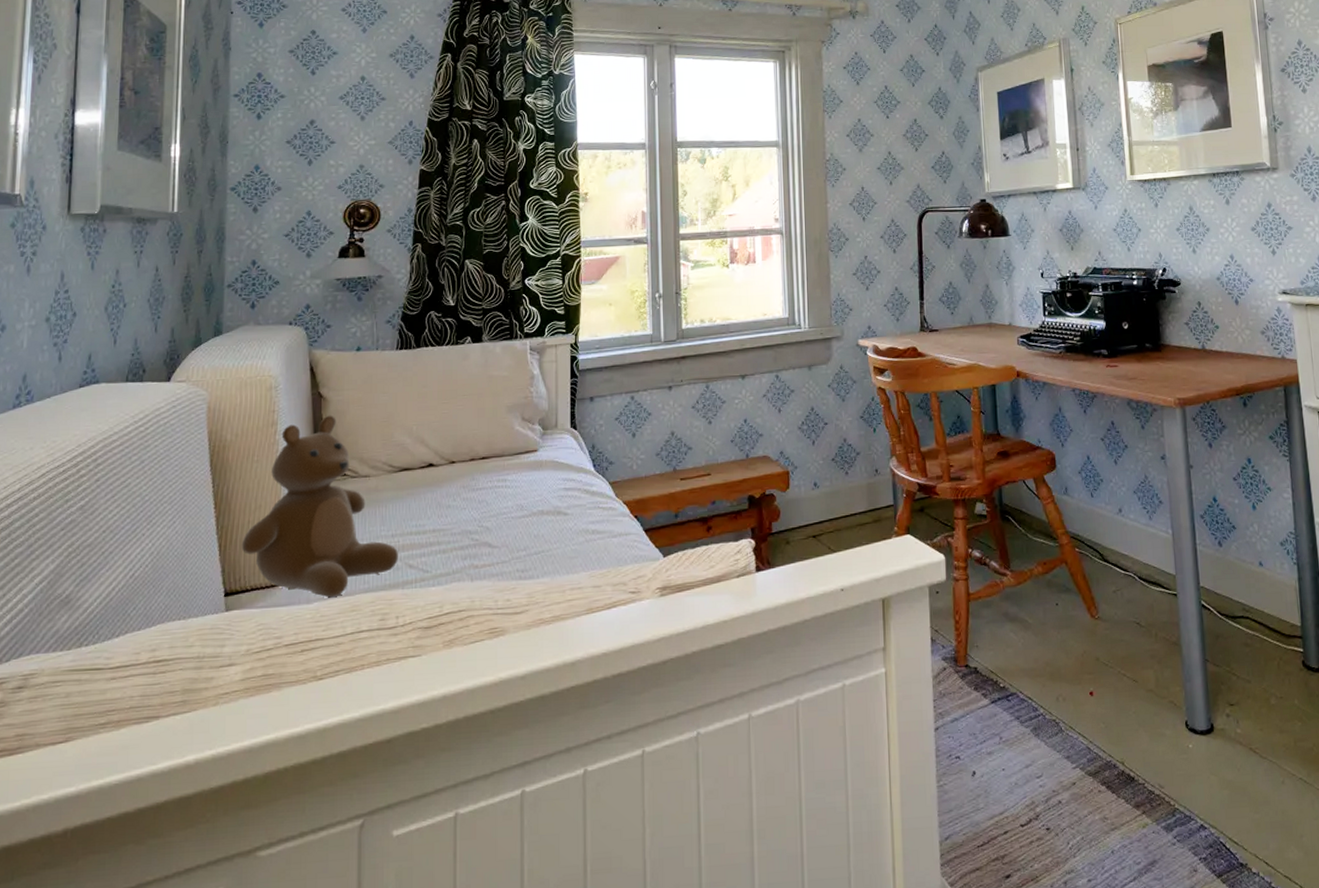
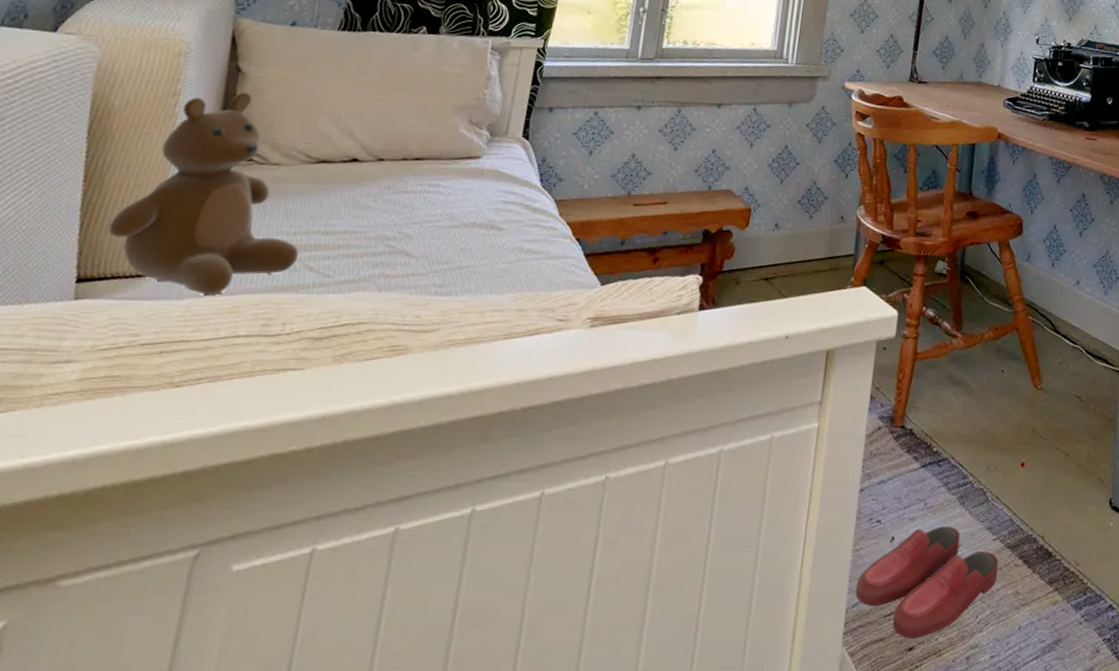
slippers: none [945,757,1083,867] -> present [855,526,999,639]

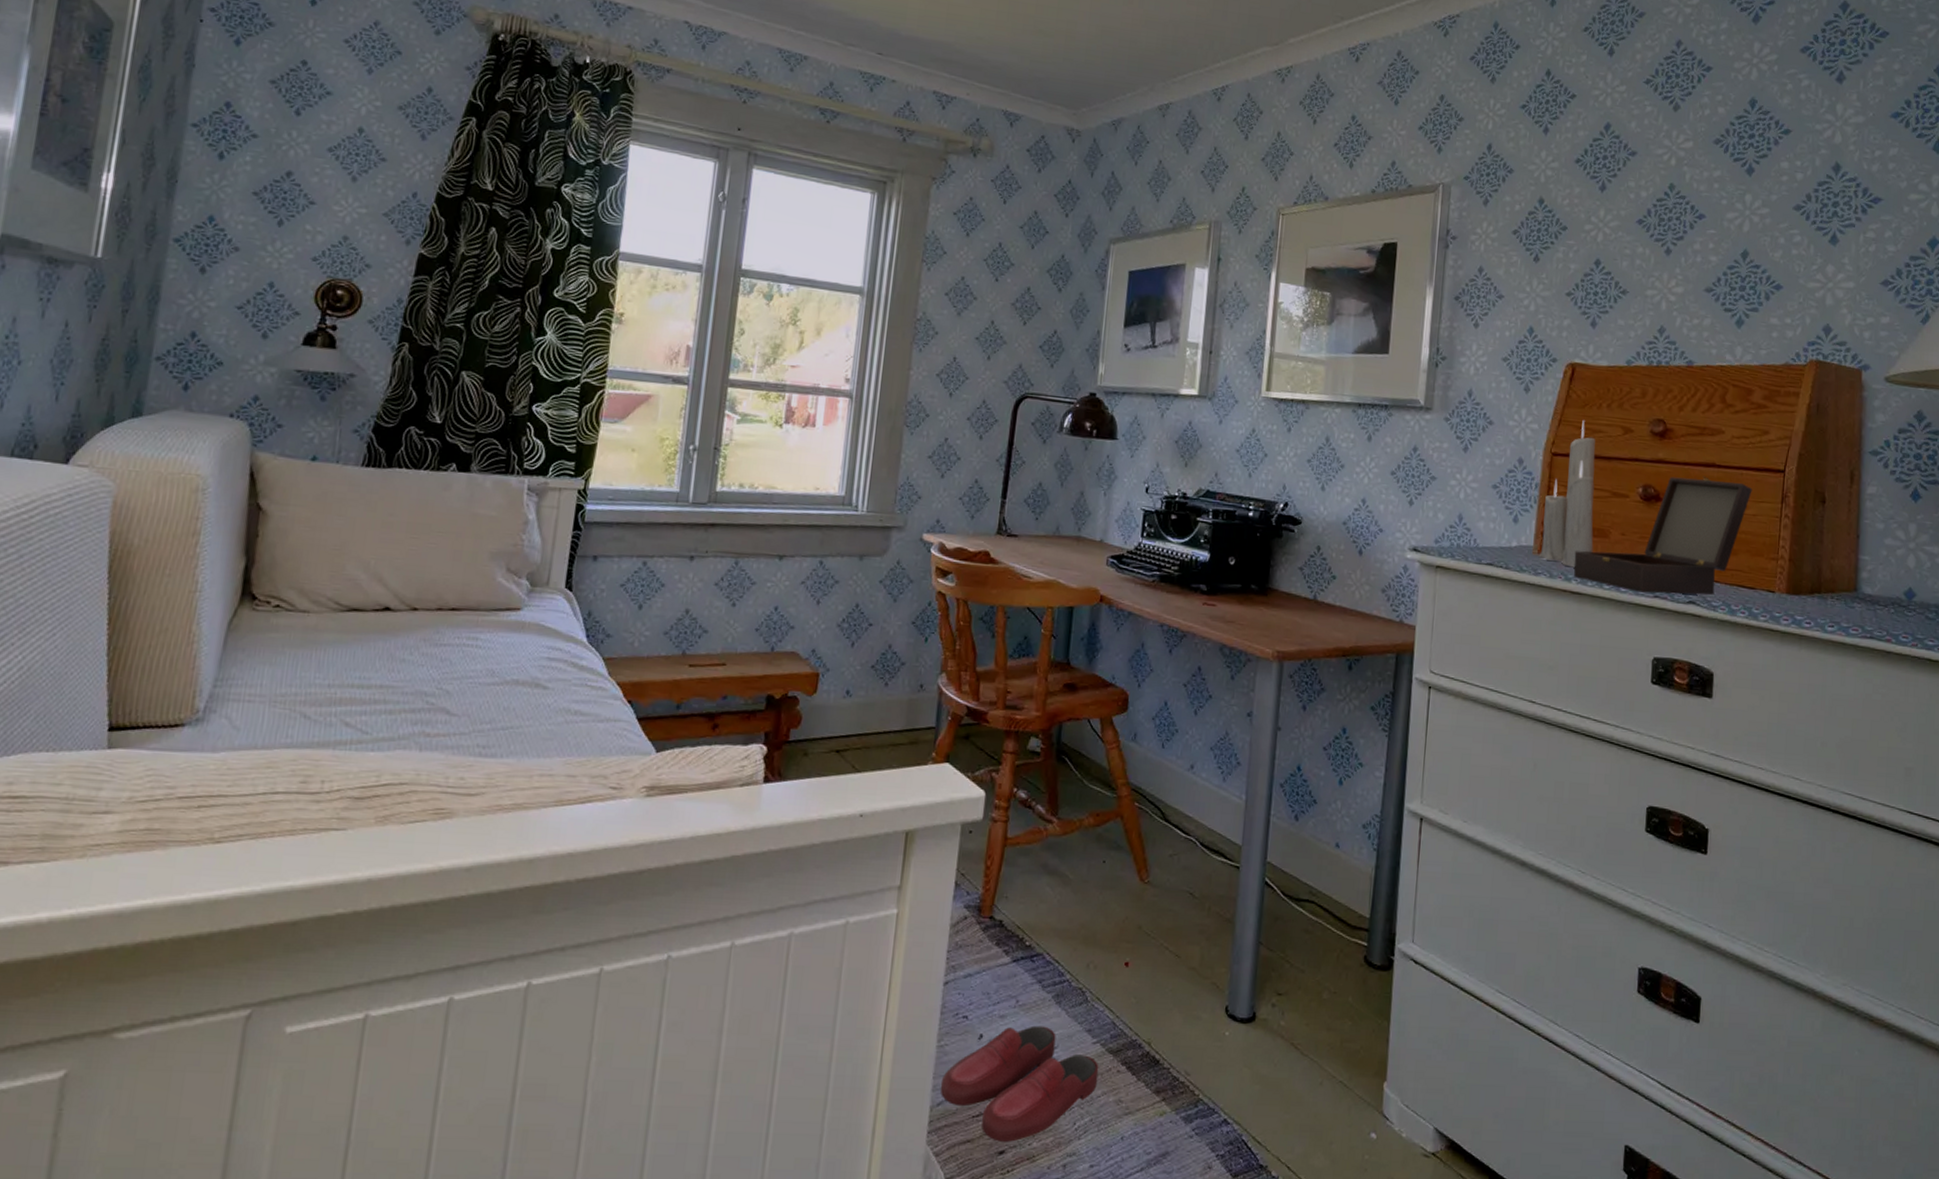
teddy bear: present [108,92,299,296] -> none [136,532,335,749]

